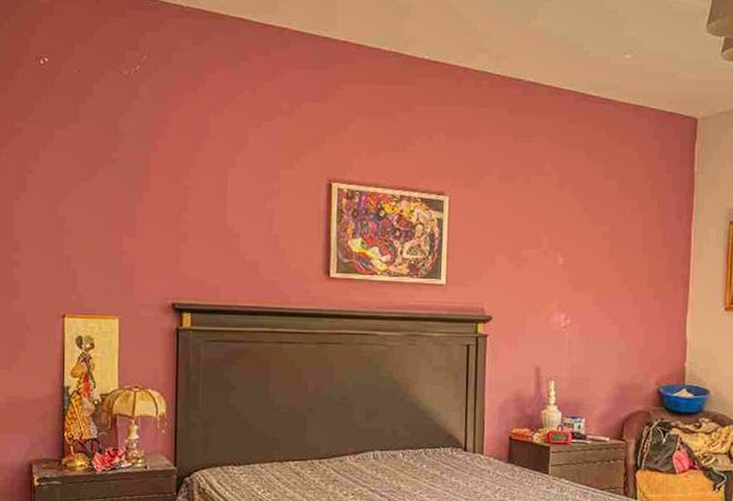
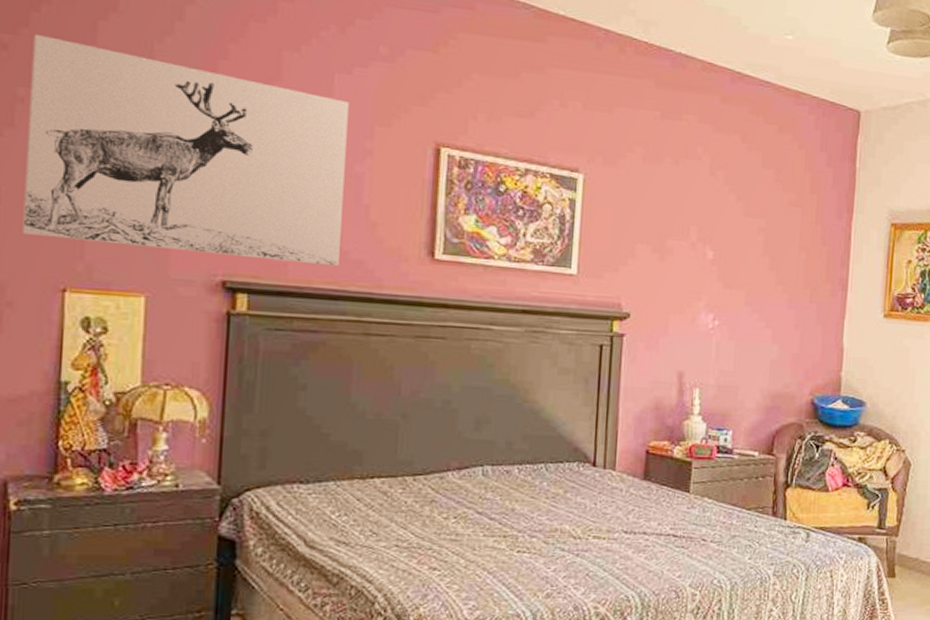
wall art: none [35,120,260,288] -> present [22,34,349,267]

